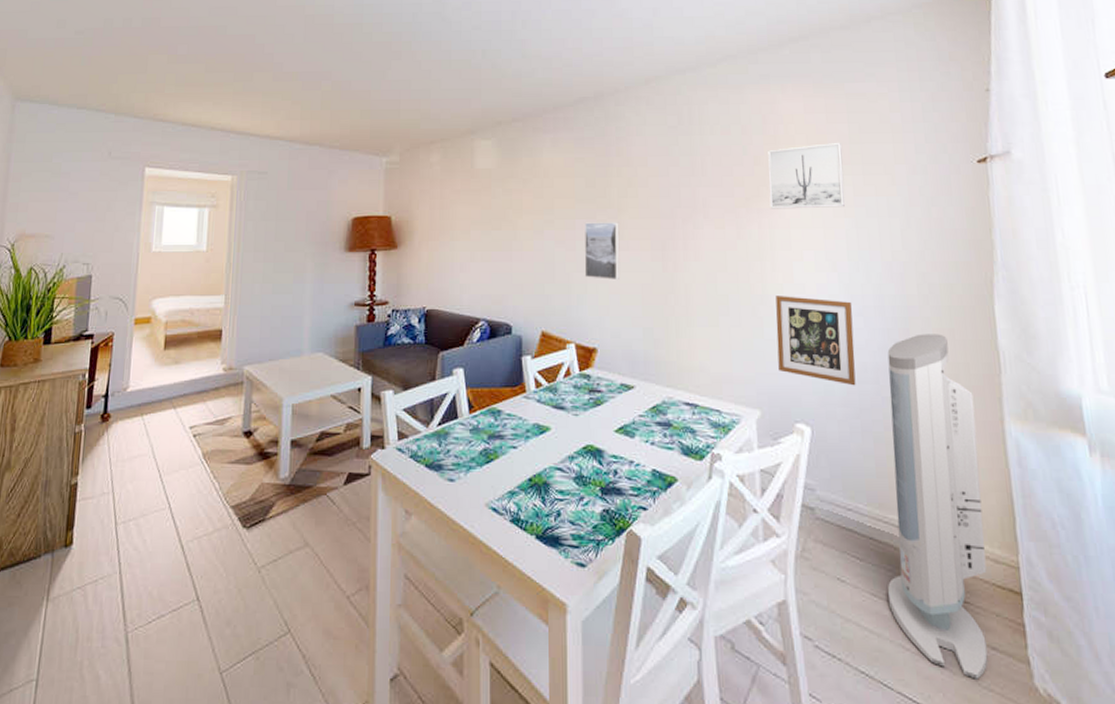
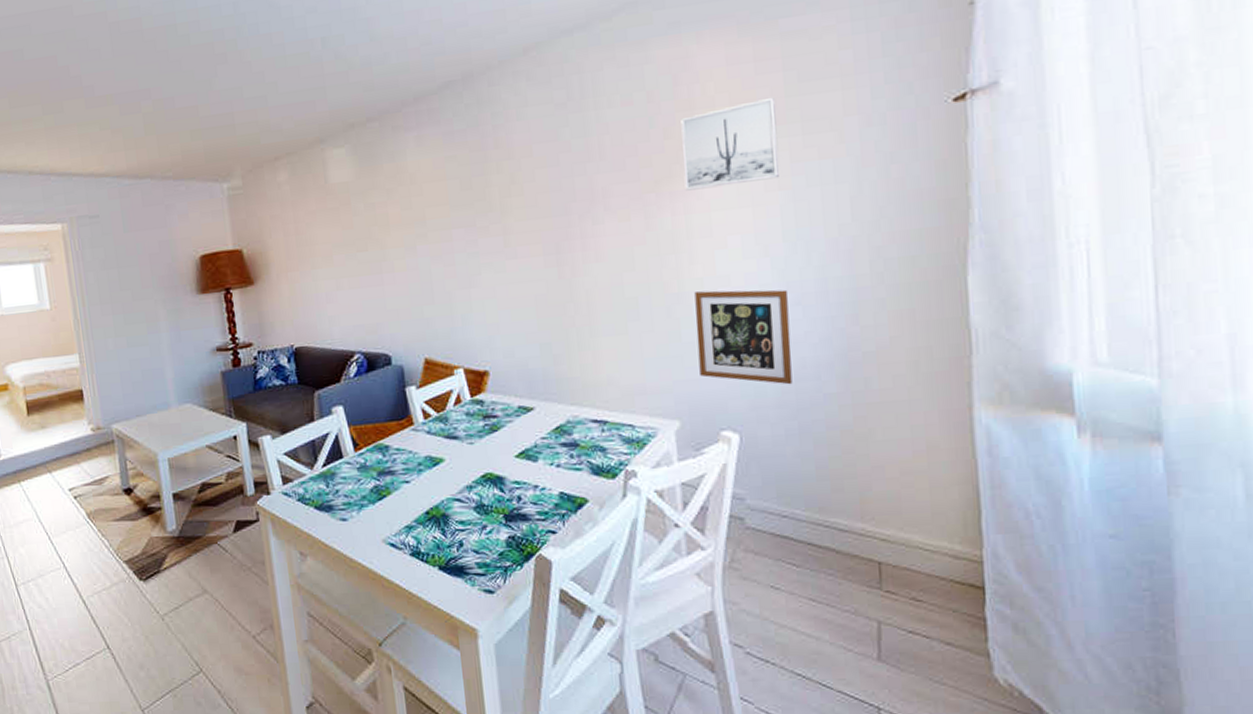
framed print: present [584,222,620,279] -> none [463,227,509,295]
air purifier: present [887,334,988,680] -> none [827,316,944,675]

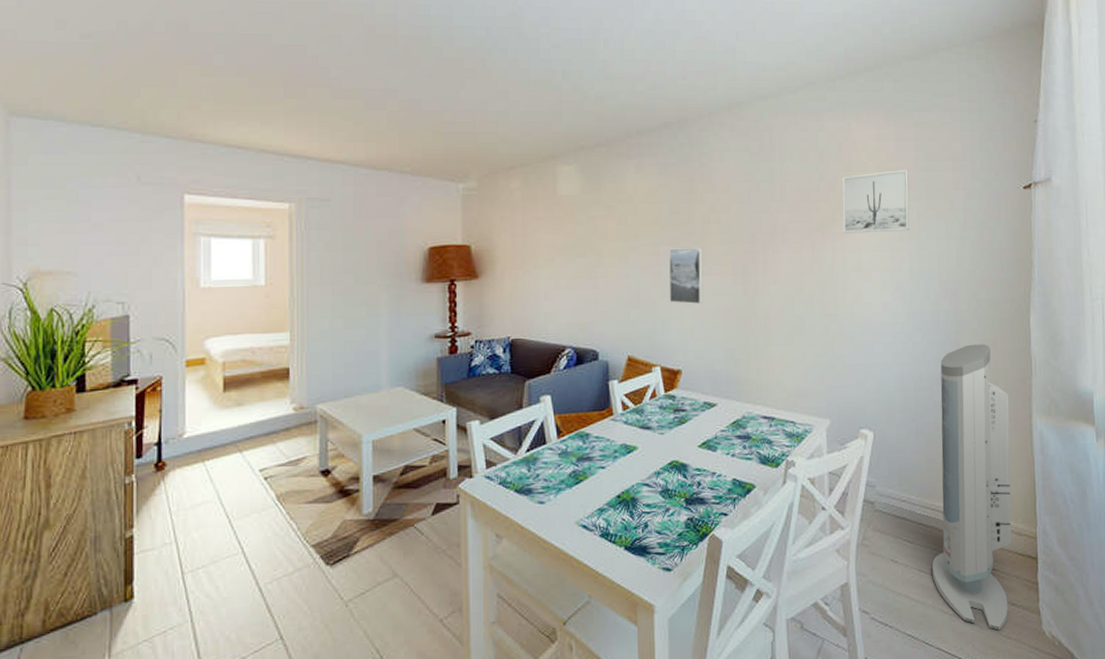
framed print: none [463,227,509,295] -> present [668,248,703,304]
picture frame: present [694,289,793,385] -> none [845,314,913,393]
air purifier: none [827,316,944,675] -> present [932,344,1011,631]

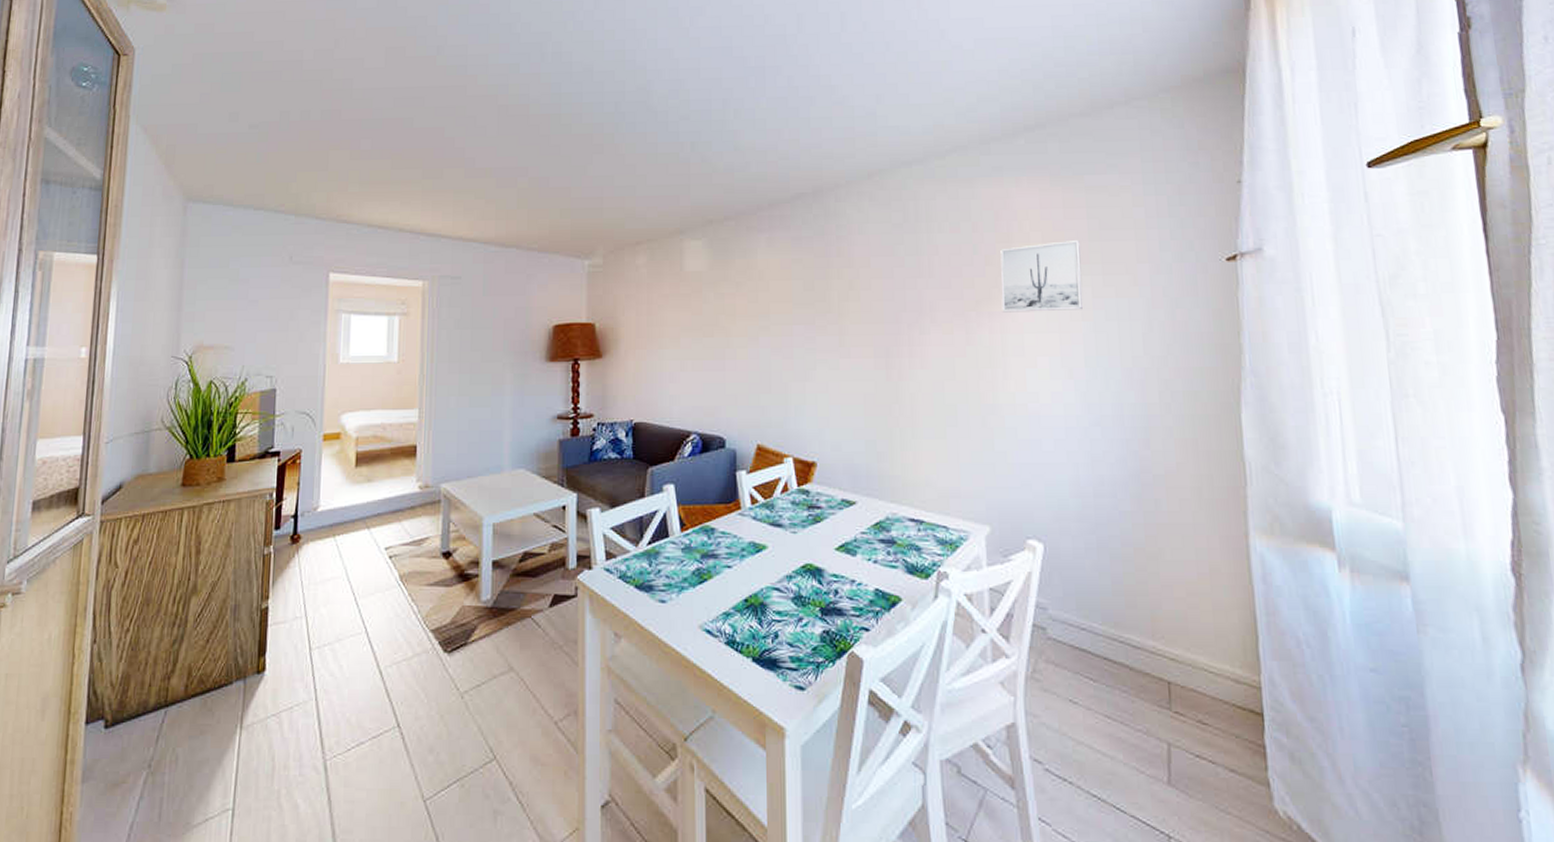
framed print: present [668,248,703,304] -> none [802,328,841,389]
air purifier: present [932,344,1011,631] -> none [1121,444,1227,802]

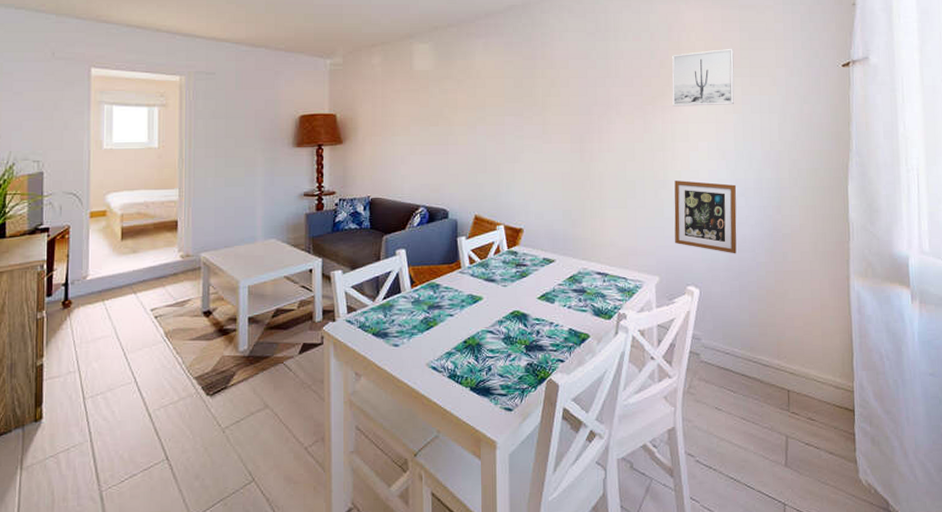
picture frame: none [1007,405,1092,500] -> present [674,180,737,254]

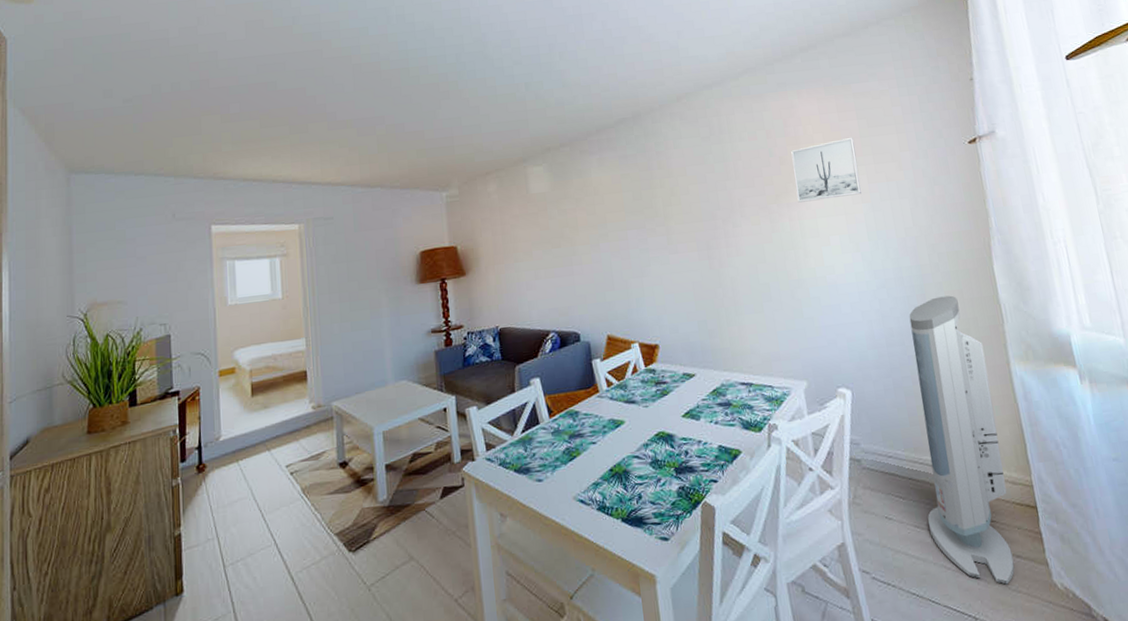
picture frame: present [674,180,737,254] -> none [810,276,886,350]
air purifier: none [753,210,829,477] -> present [909,295,1015,585]

